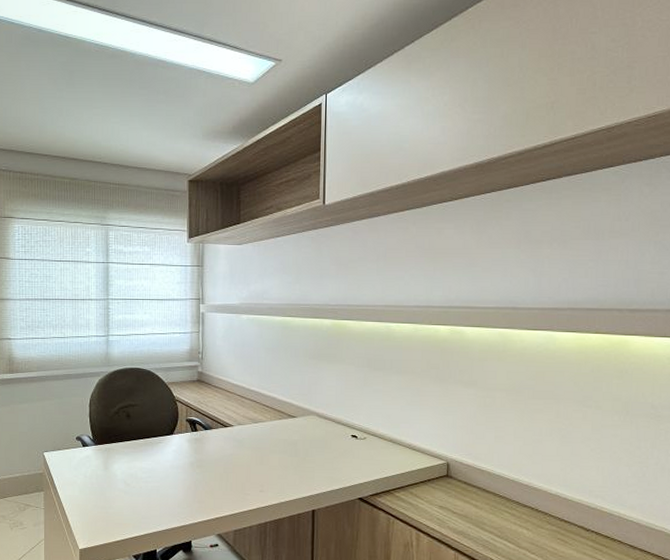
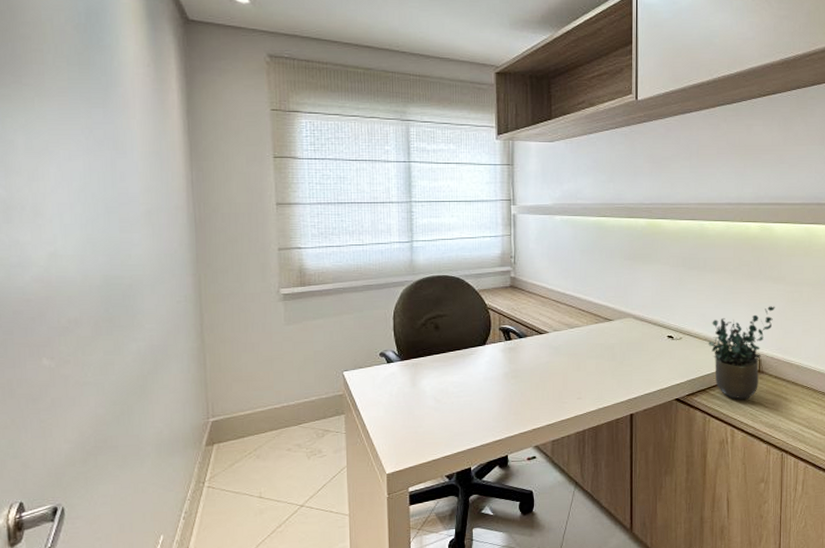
potted plant: none [394,410,466,504] -> present [708,306,775,401]

